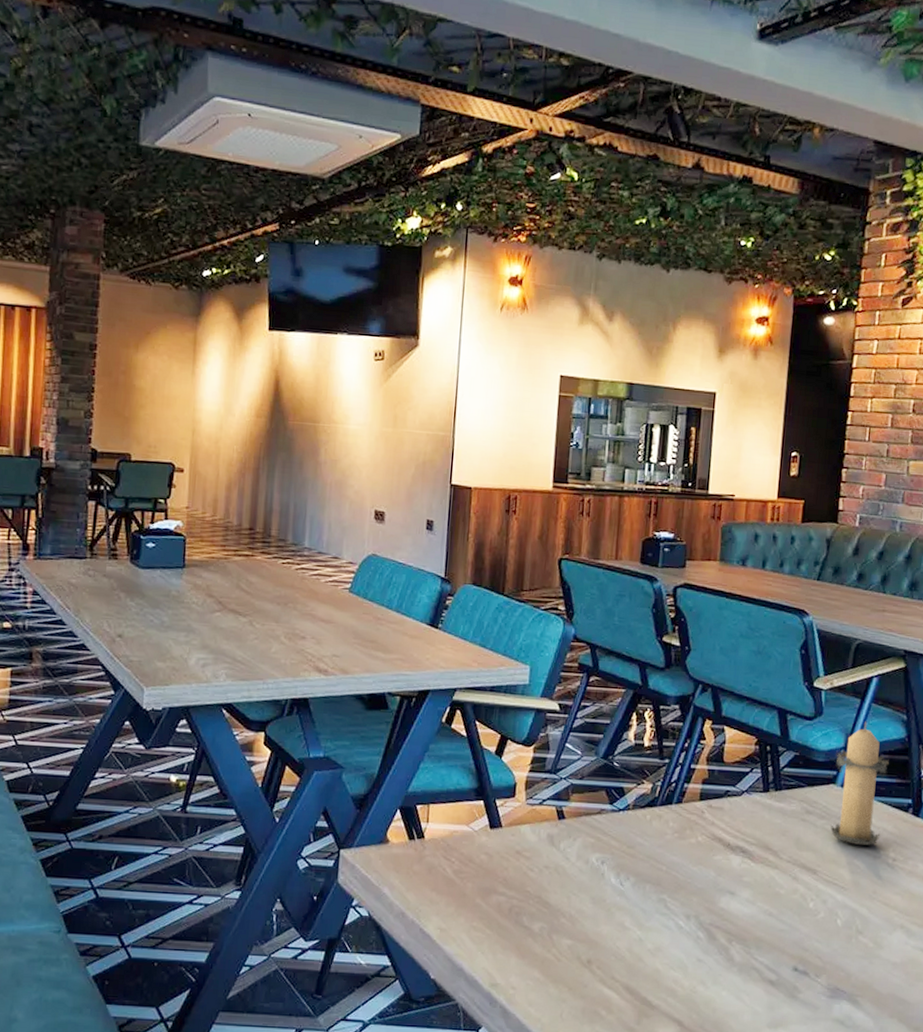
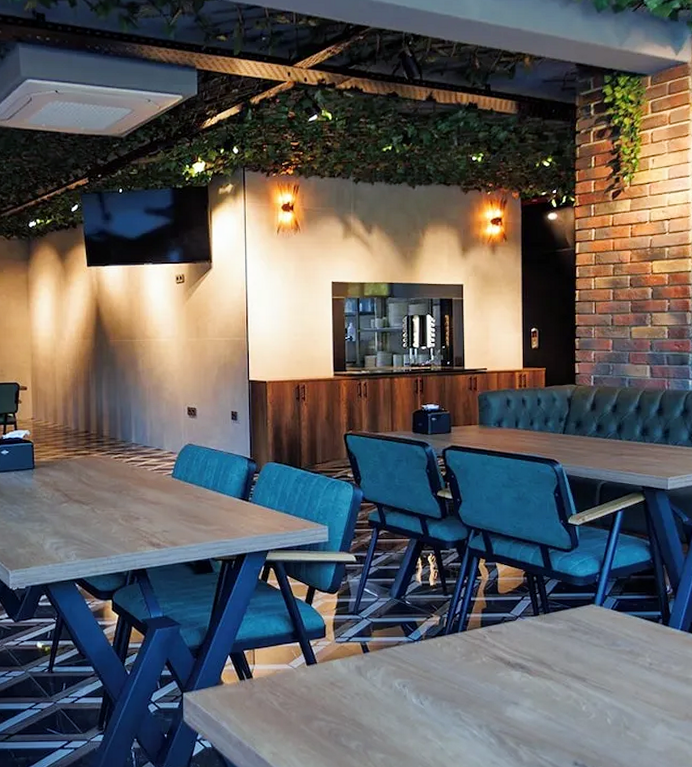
candle: present [830,721,889,845] -> none [592,548,638,654]

